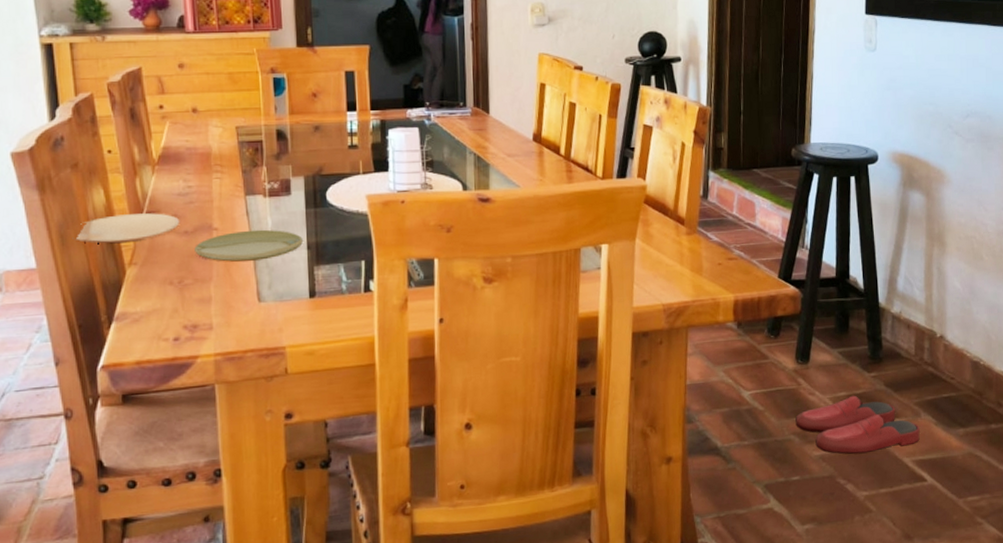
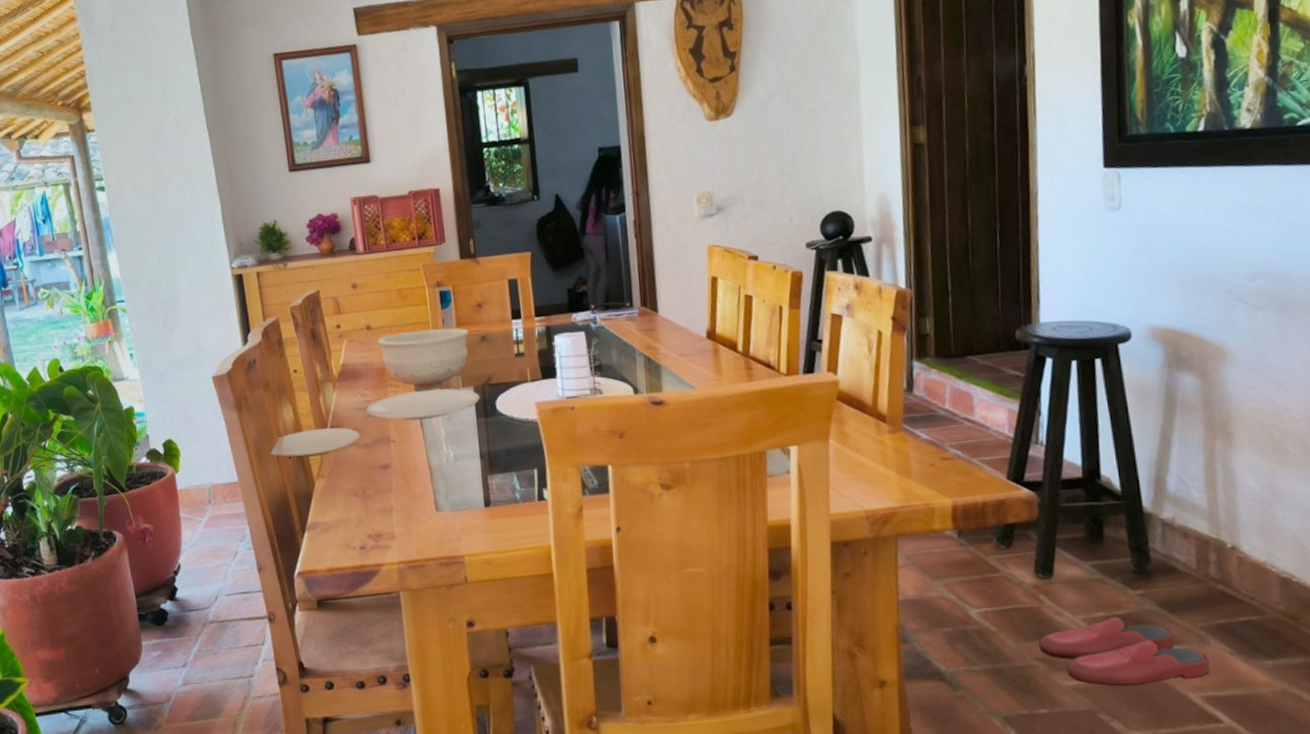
plate: none [188,177,310,208] -> present [366,388,480,420]
plate: present [194,229,303,262] -> none [374,440,476,473]
bowl: none [204,115,303,179] -> present [378,328,470,391]

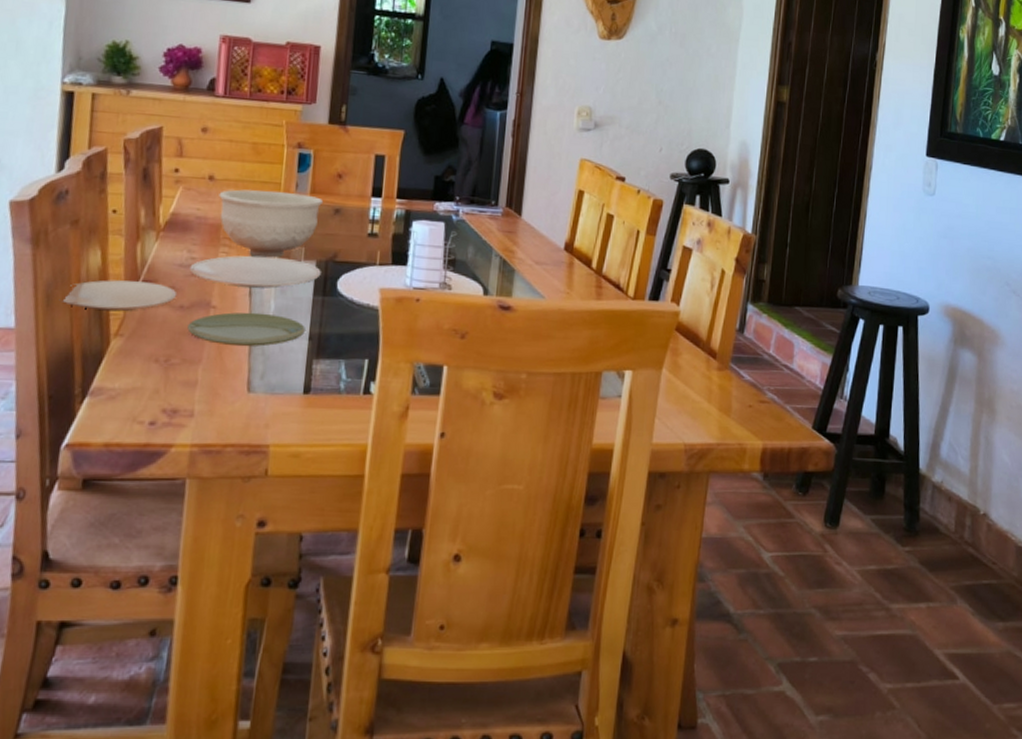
plate: none [374,440,476,473] -> present [187,312,305,346]
slippers: present [1039,616,1210,687] -> none [818,570,955,639]

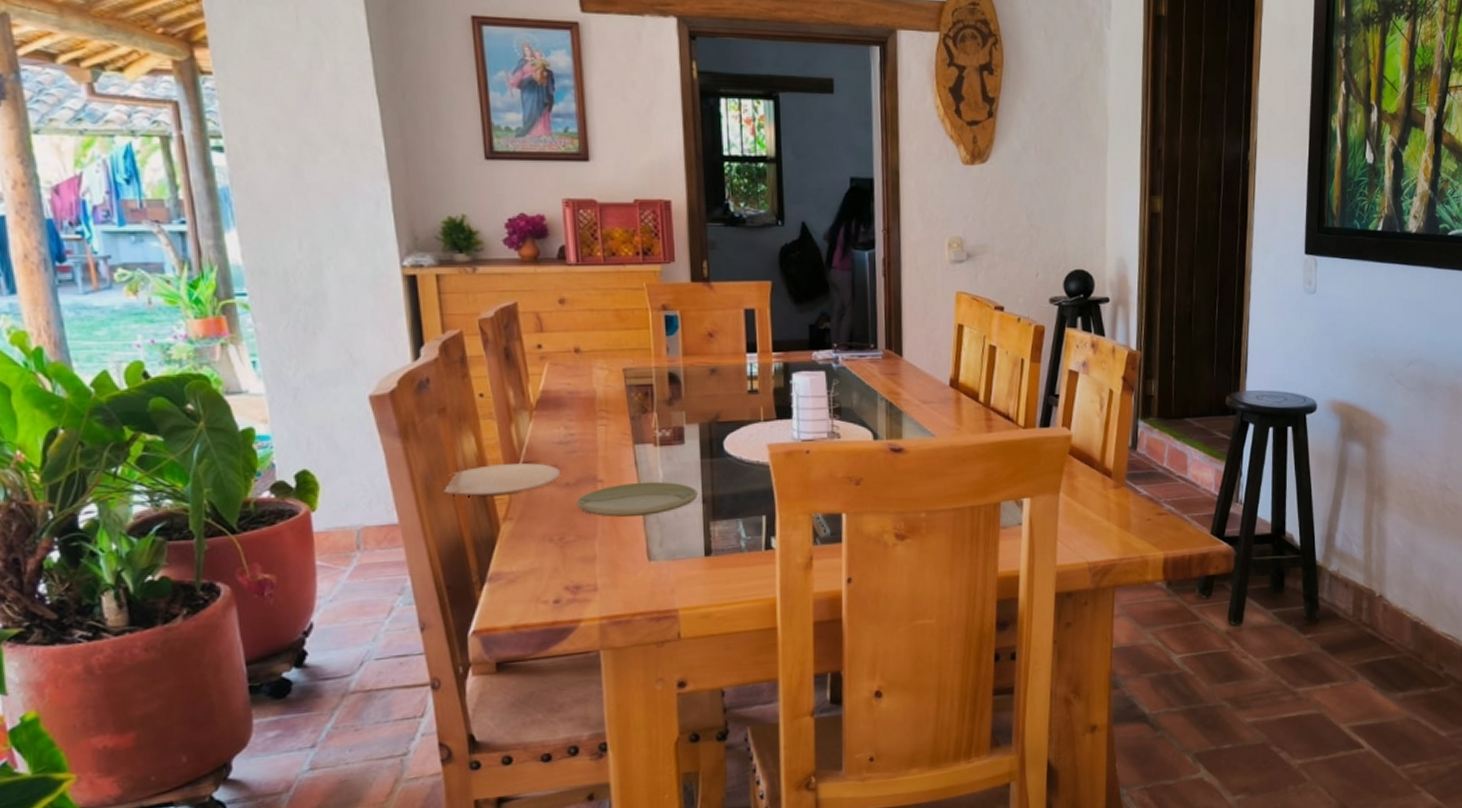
plate: present [189,255,321,288] -> none [569,424,706,458]
bowl: present [219,189,324,258] -> none [588,357,698,426]

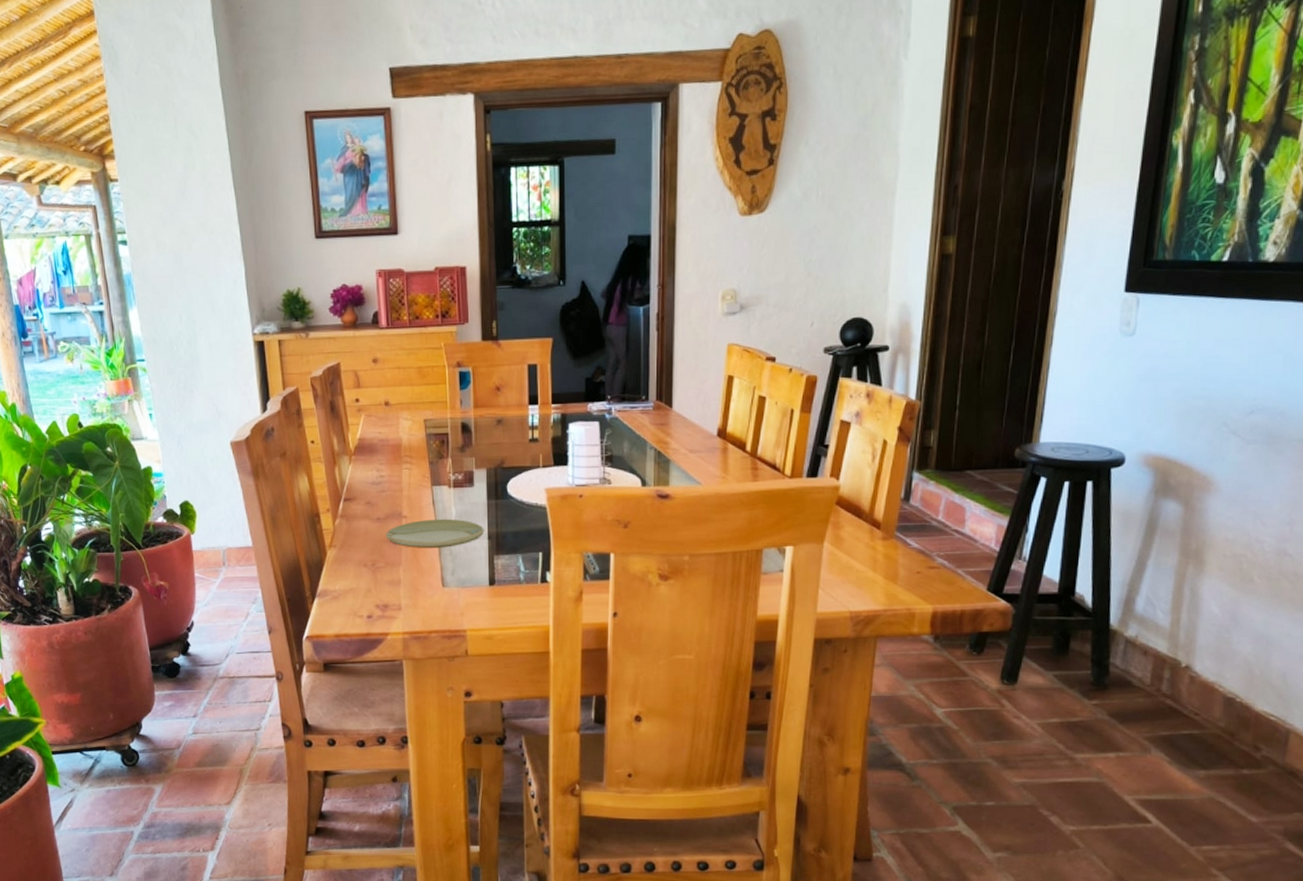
plate: present [439,463,561,497] -> none [282,500,374,527]

